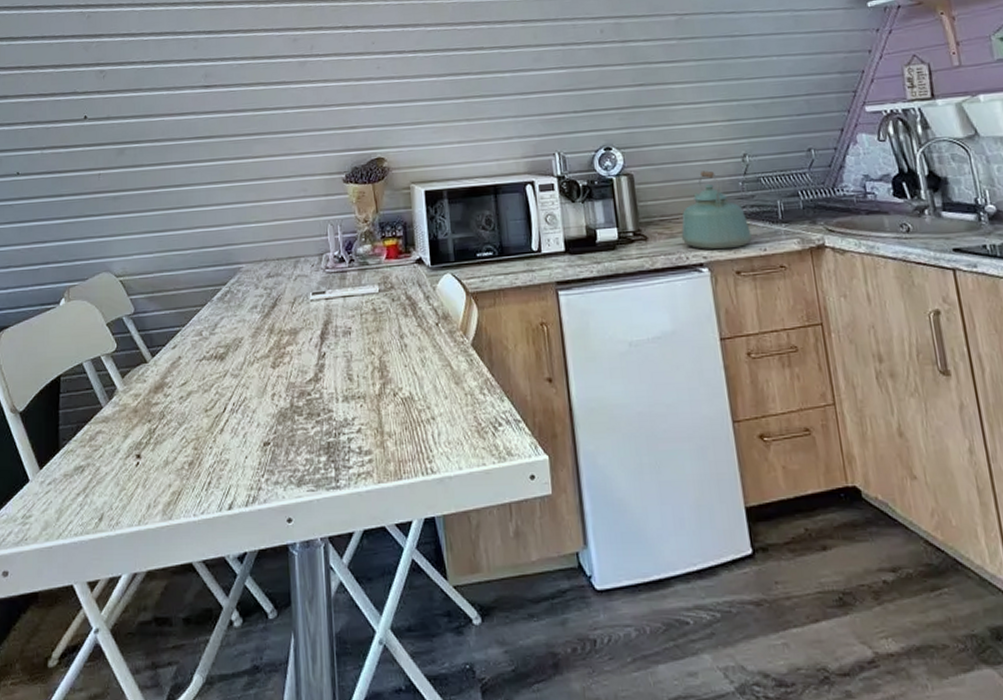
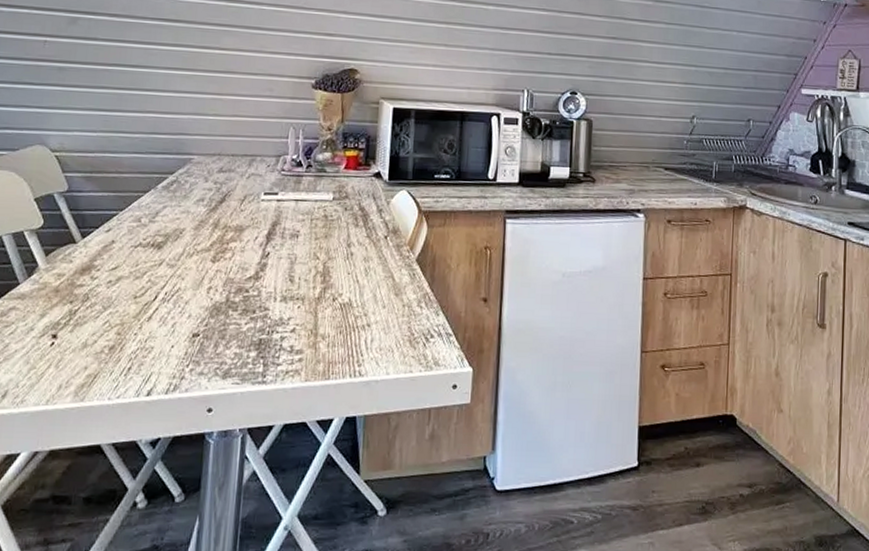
kettle: present [681,170,752,250] -> none [625,126,686,200]

